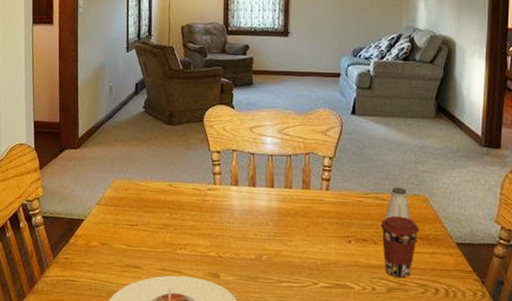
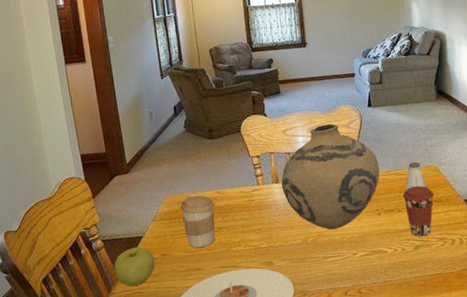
apple: none [50,230,93,273] -> present [114,247,155,287]
coffee cup: none [126,184,165,243] -> present [179,195,215,248]
vase: none [240,127,356,250] -> present [281,123,380,230]

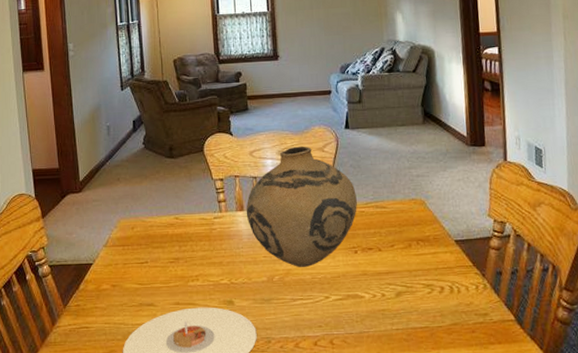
apple: present [114,247,155,287] -> none [60,276,104,320]
coffee cup: present [179,195,215,248] -> none [134,220,172,279]
coffee cup: present [402,185,434,237] -> none [383,221,420,282]
saltshaker: present [405,162,427,192] -> none [386,194,411,228]

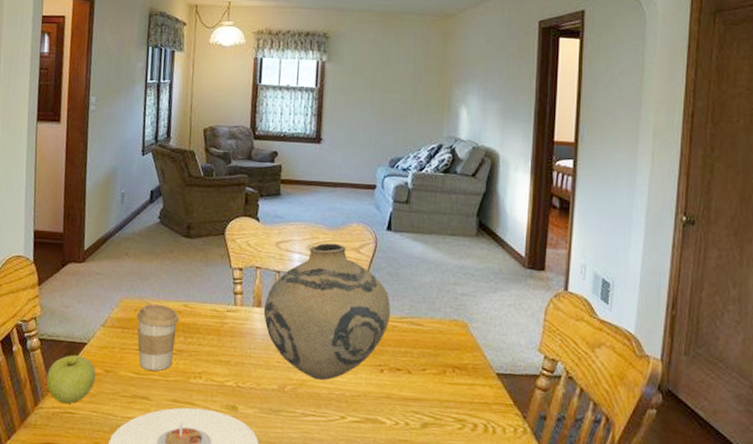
apple: none [60,276,104,320] -> present [46,355,96,404]
coffee cup: none [134,220,172,279] -> present [136,303,179,371]

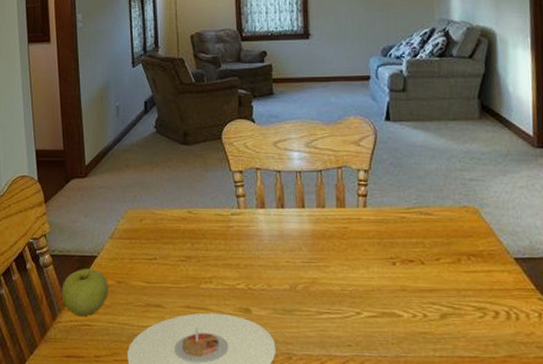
coffee cup: present [136,303,179,371] -> none [142,212,184,278]
vase: present [263,242,390,380] -> none [267,138,397,277]

